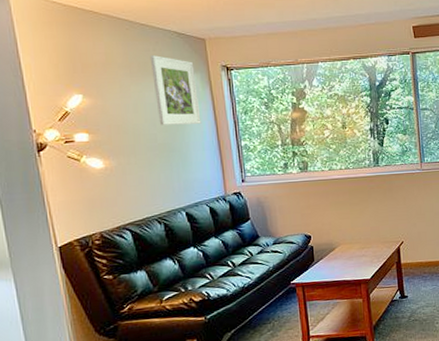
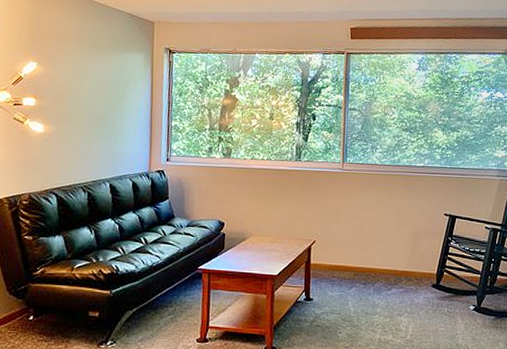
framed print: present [149,55,201,125] -> none [100,33,140,100]

